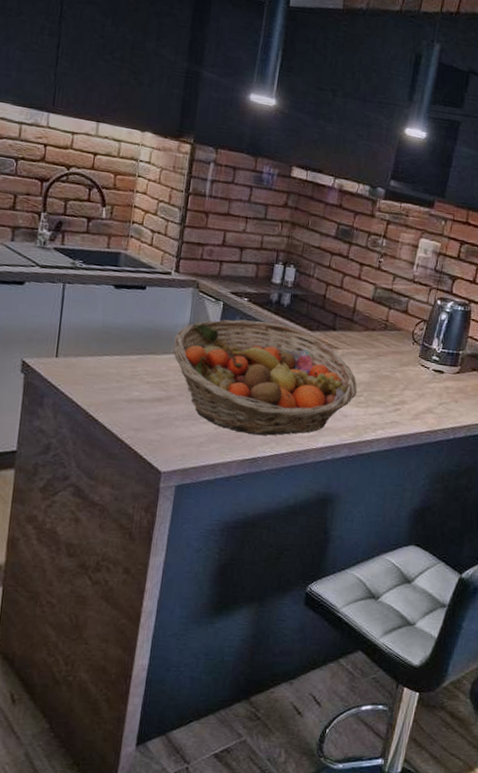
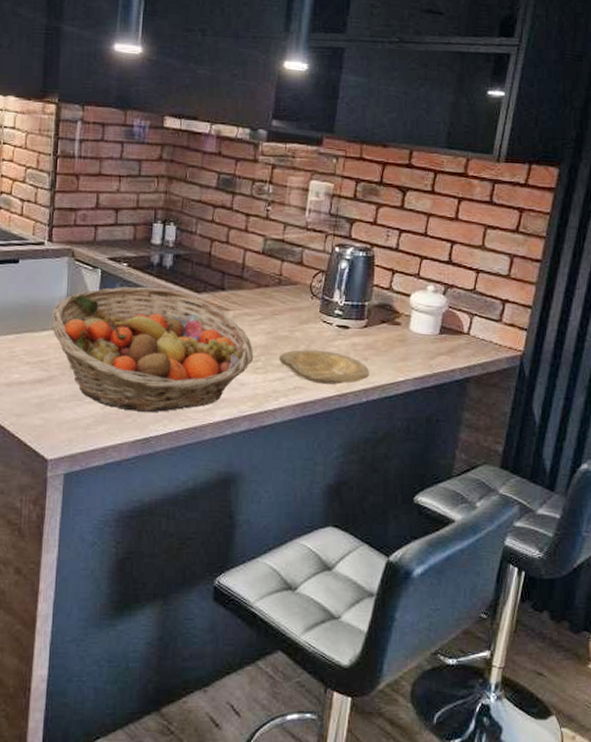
plate: none [380,389,459,422] -> present [279,350,370,384]

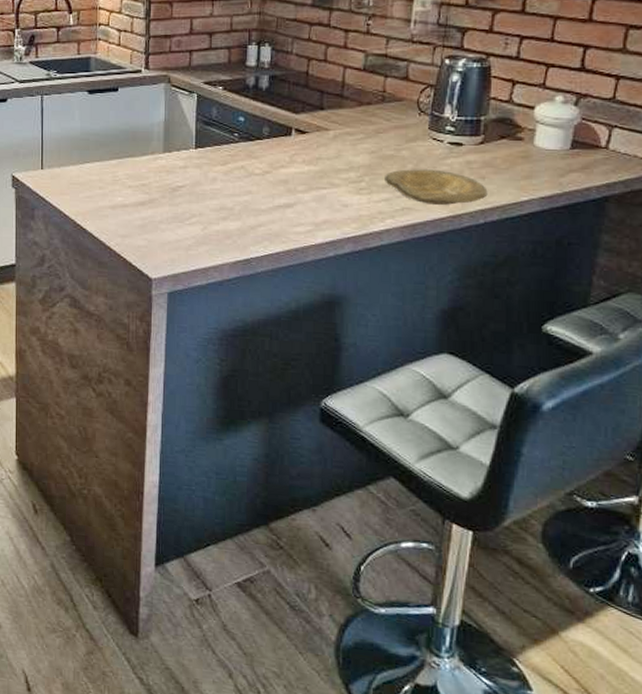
fruit basket: present [51,286,254,412] -> none [150,109,357,234]

